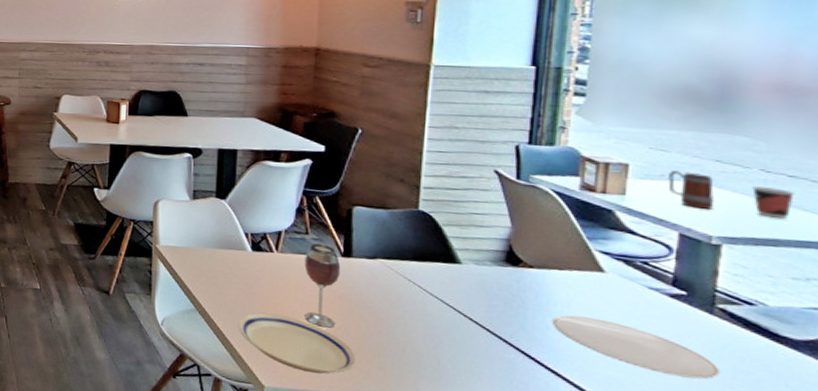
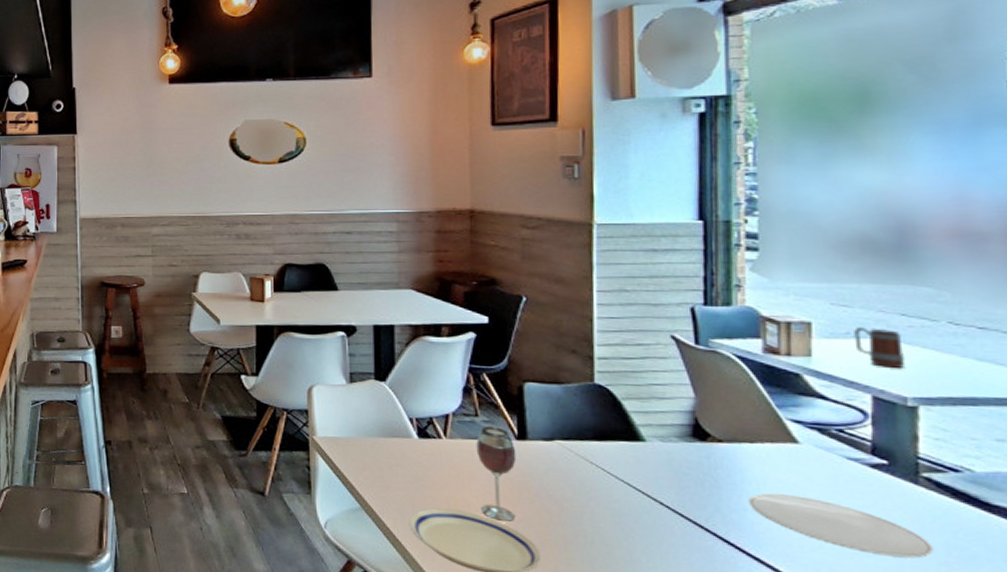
cup: present [752,186,795,218] -> none [942,341,987,374]

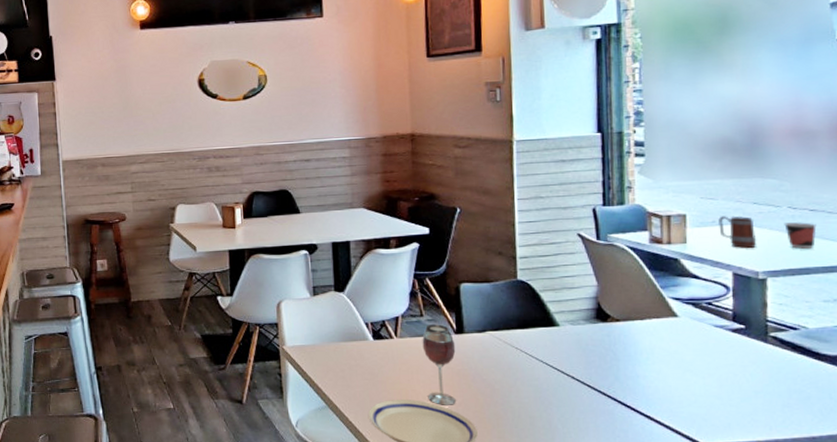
plate: present [749,493,934,559] -> none [641,361,780,404]
cup: none [942,341,987,374] -> present [784,222,817,249]

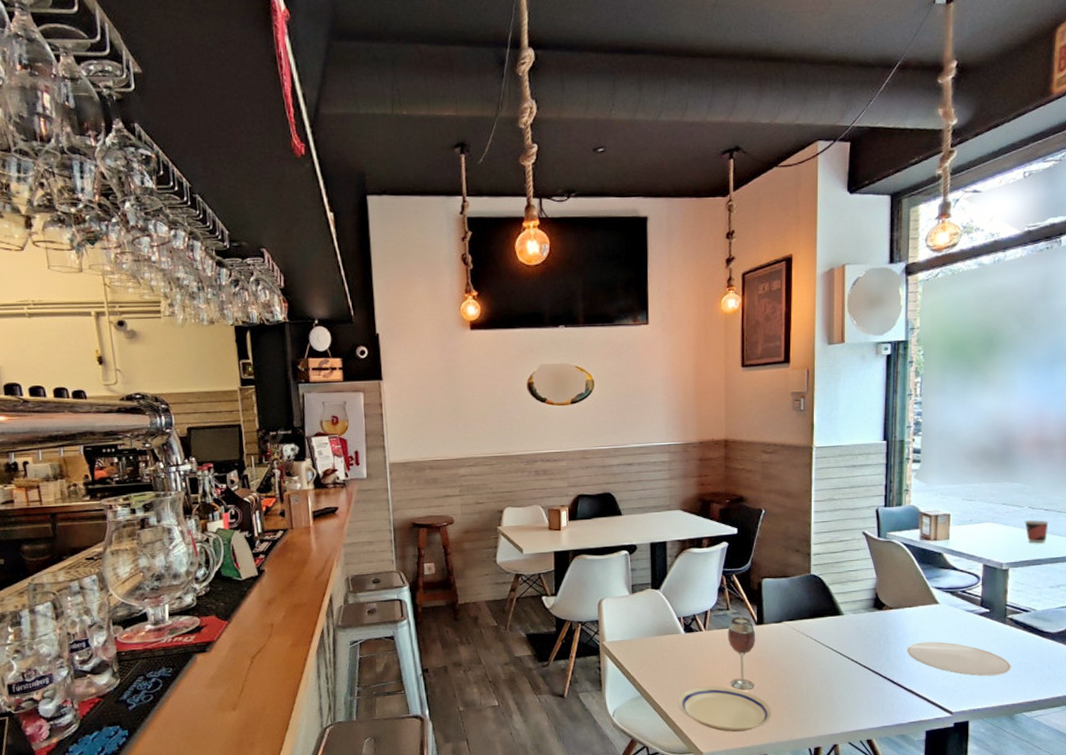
plate: none [641,361,780,404] -> present [907,641,1012,676]
beer mug: present [718,216,757,249] -> none [975,515,1003,544]

